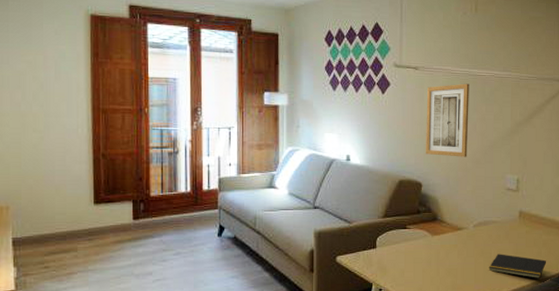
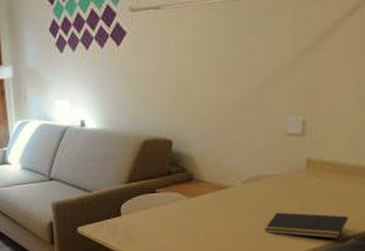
wall art: present [426,83,469,157] -> none [173,12,231,107]

